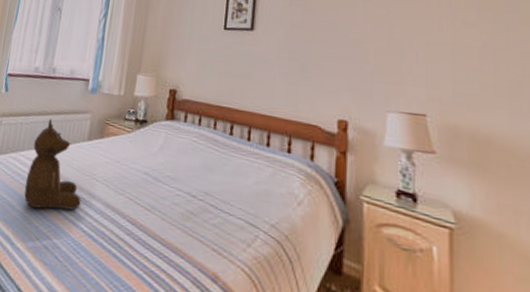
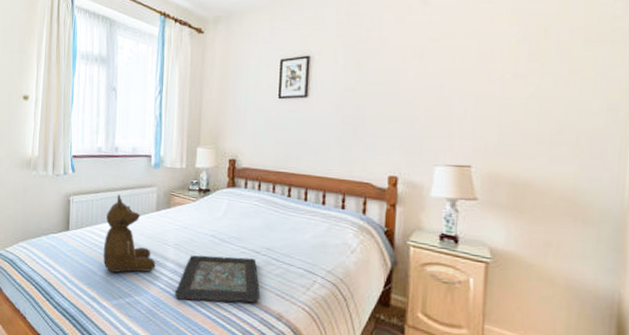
decorative tray: none [98,194,195,258] -> present [175,255,261,303]

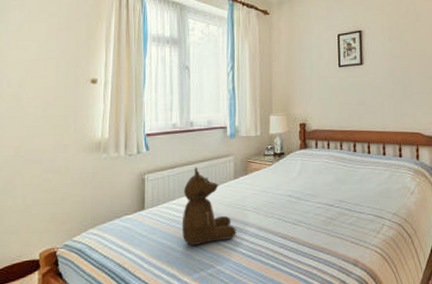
decorative tray: present [175,255,261,303] -> none [257,212,337,262]

